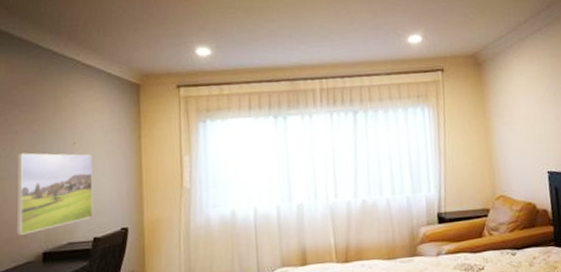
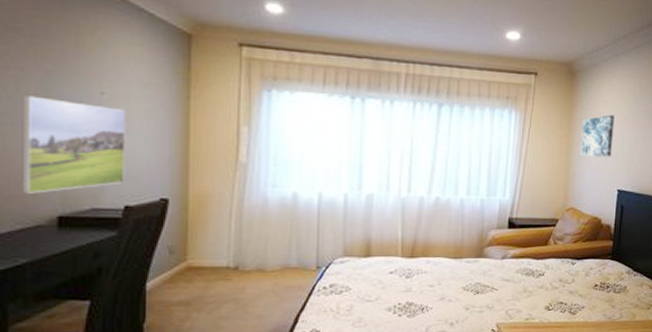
wall art: none [497,97,534,143] -> present [580,114,614,158]

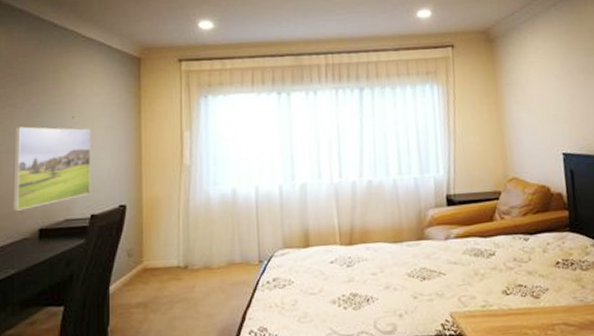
wall art: present [580,114,614,158] -> none [509,75,548,122]

